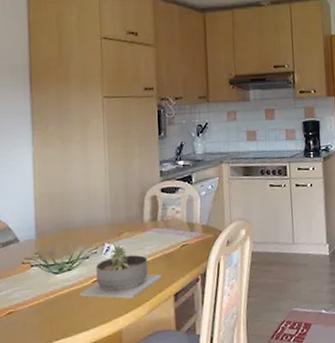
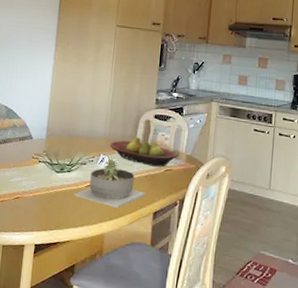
fruit bowl: none [114,216,194,245] -> present [109,137,179,167]

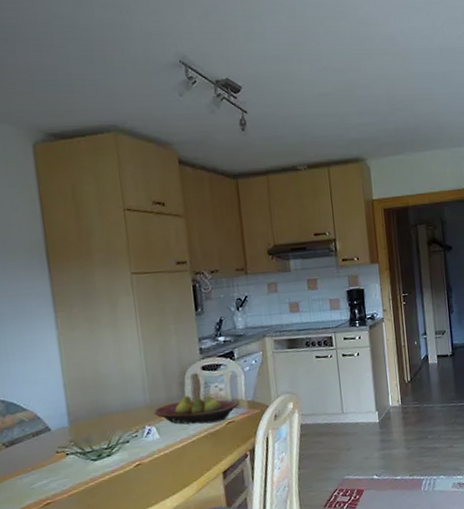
succulent planter: present [74,158,145,209] -> none [122,427,209,482]

